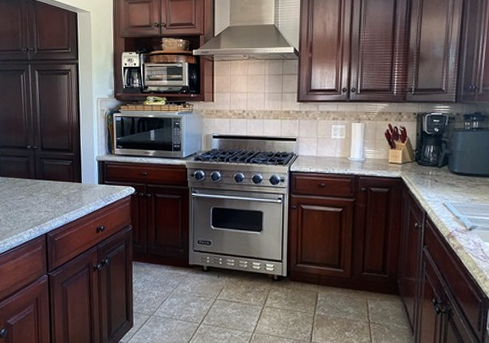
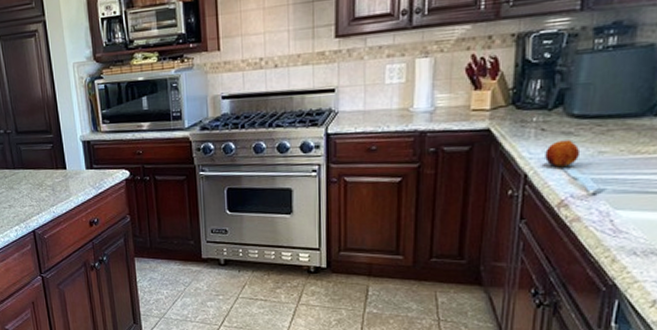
fruit: none [438,189,460,208] -> present [545,140,581,167]

